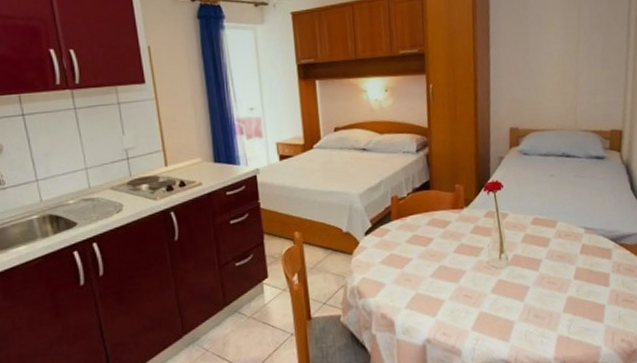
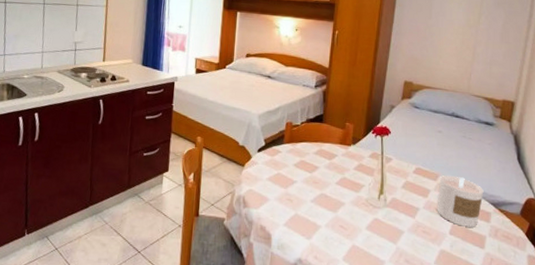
candle: none [558,218,603,269] -> present [437,175,484,228]

